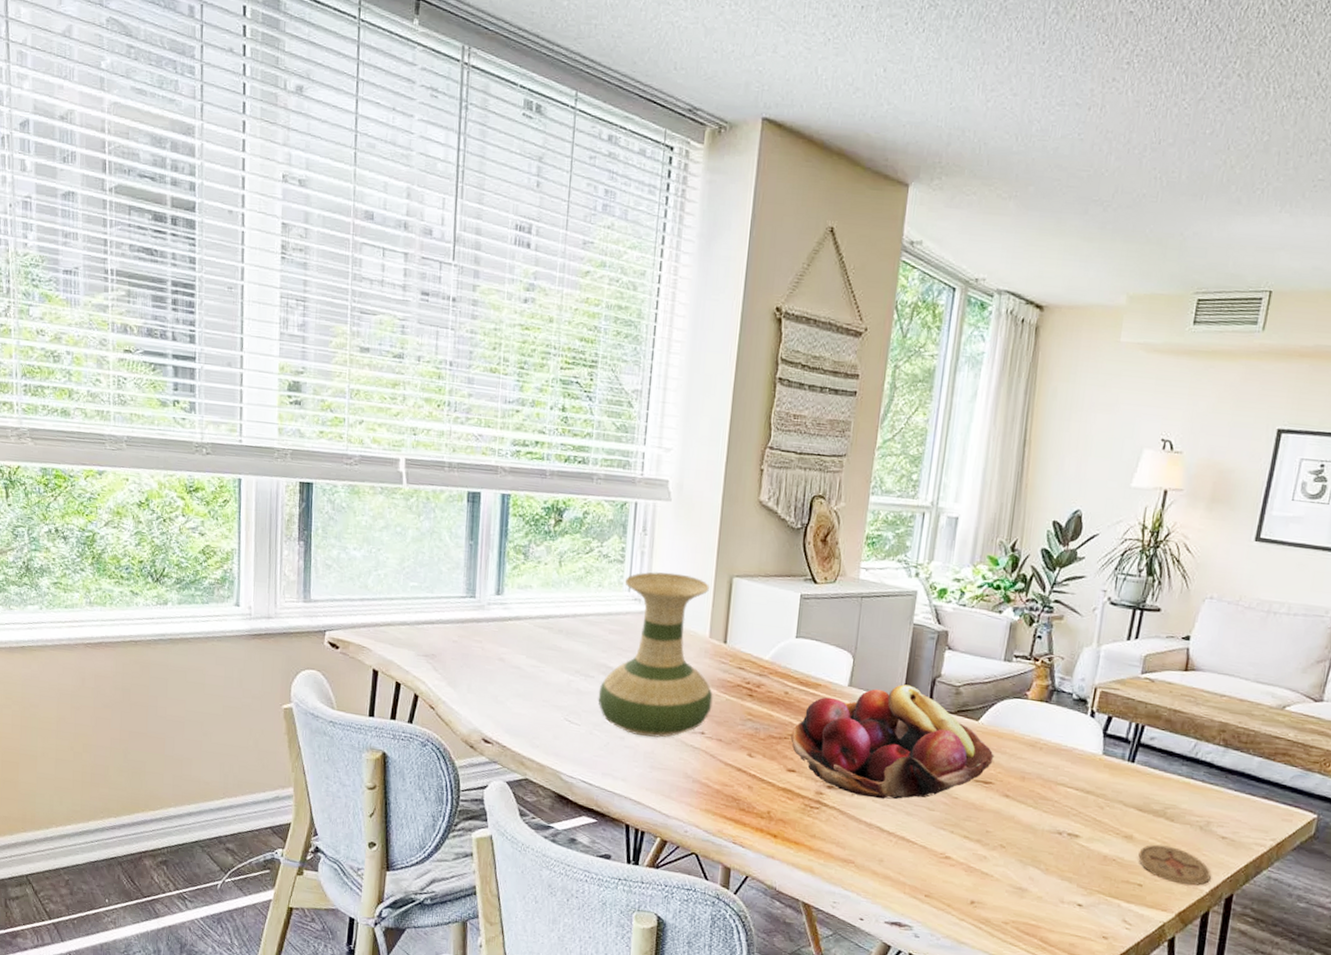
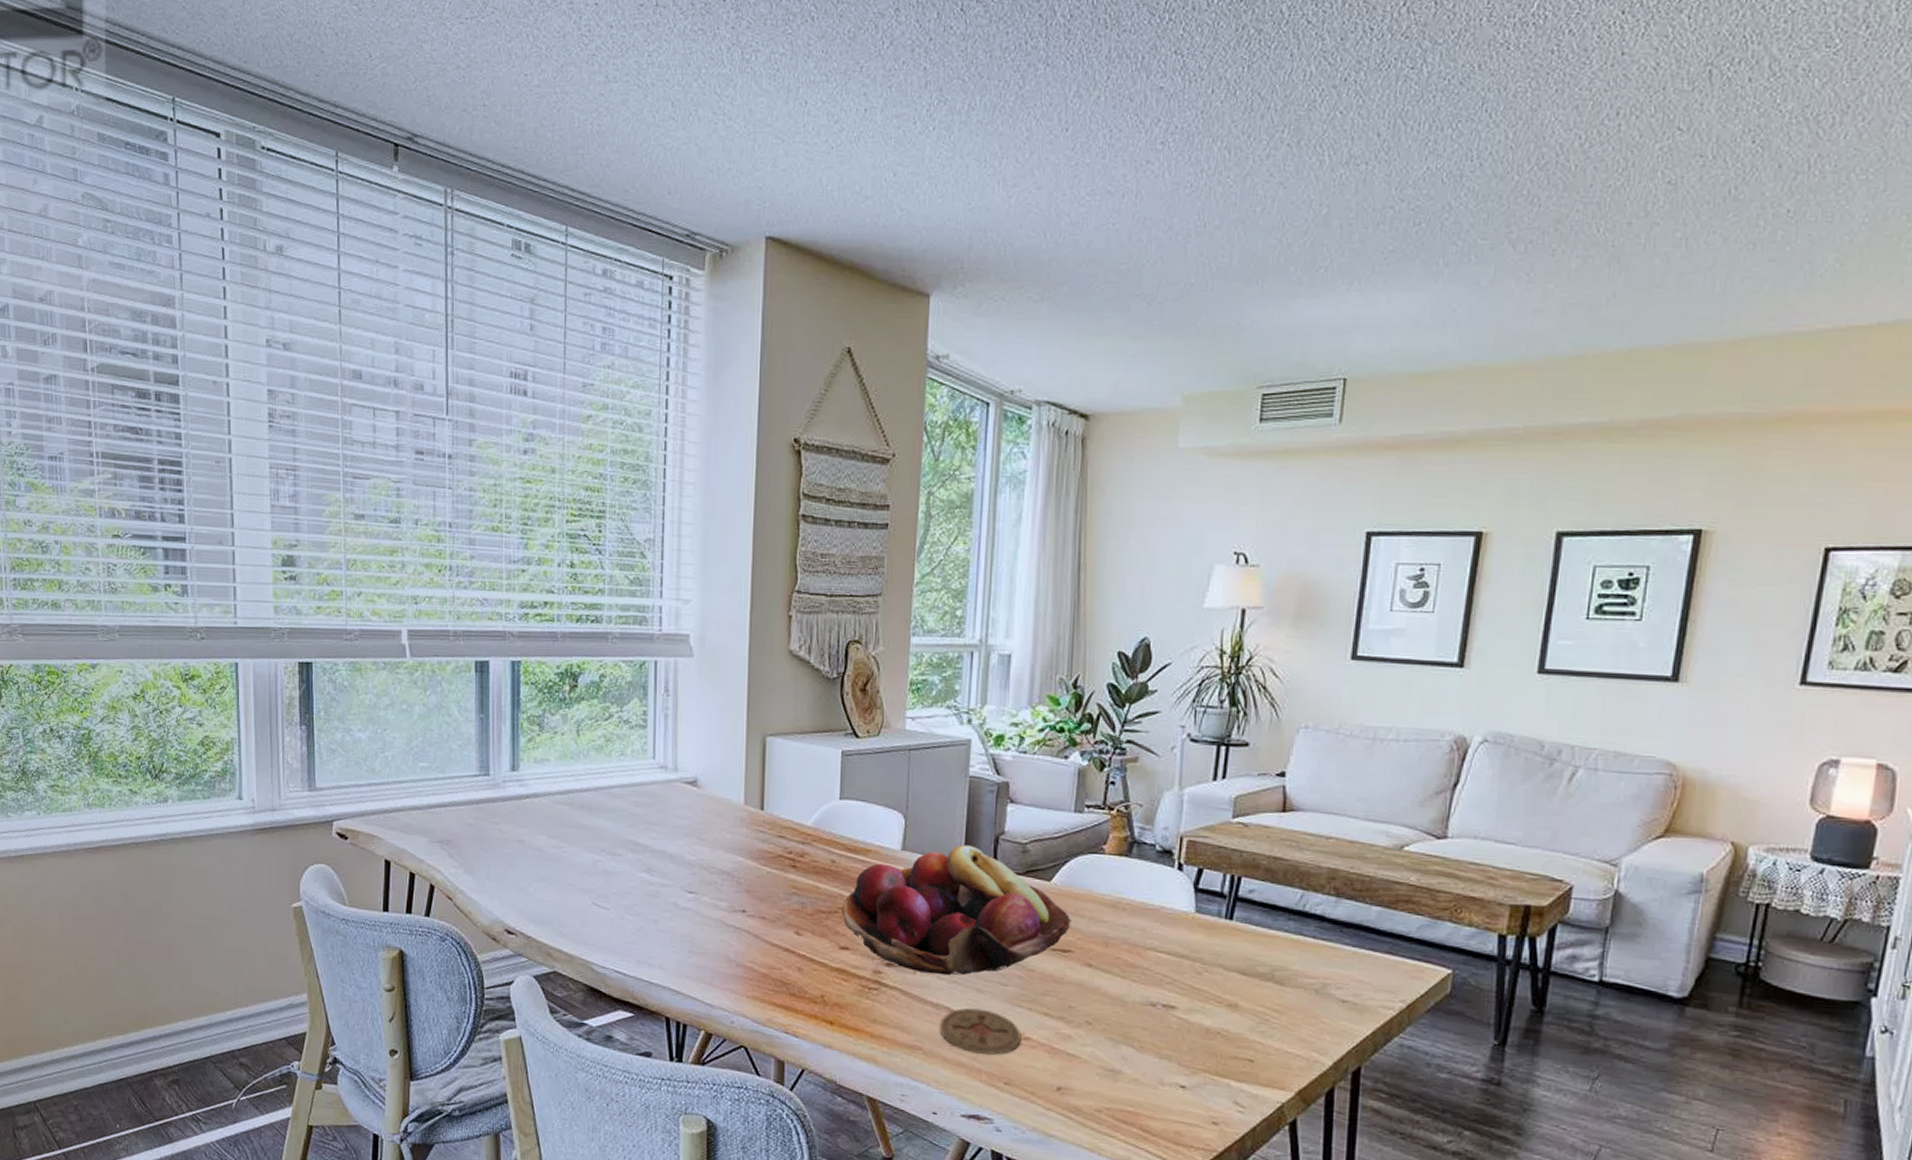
vase: present [598,572,713,738] -> none [627,735,753,919]
coaster: none [871,828,943,871] -> present [939,1008,1022,1056]
coaster: present [1138,844,1211,886] -> none [1246,1013,1333,1059]

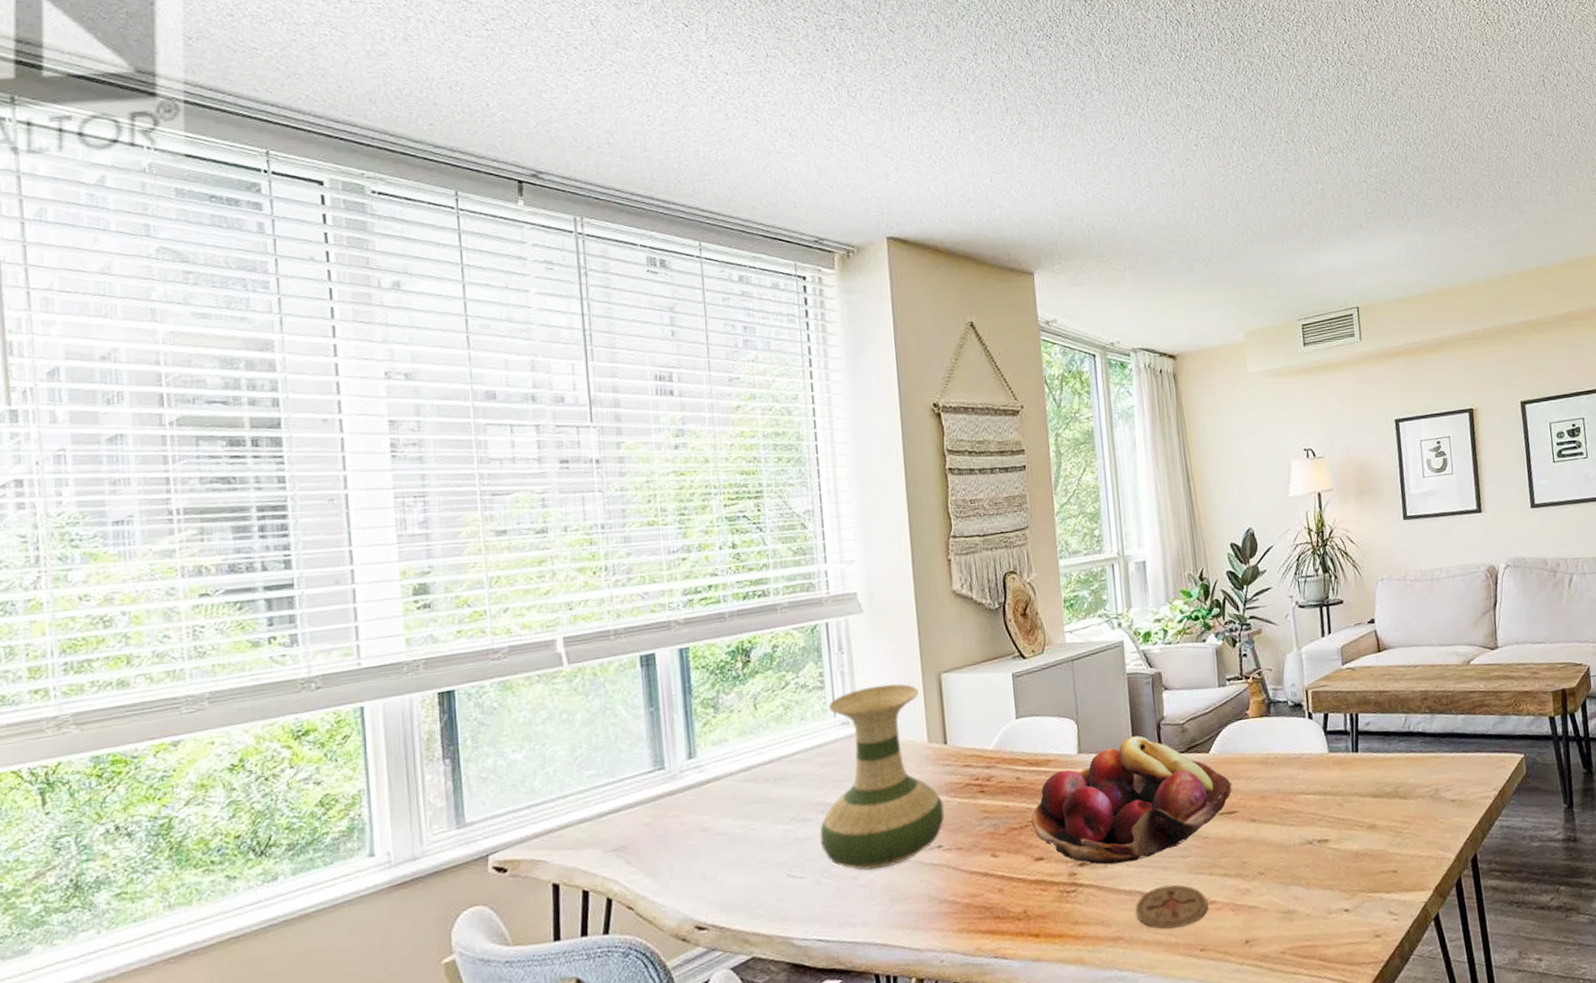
vase: none [627,735,753,919] -> present [819,684,945,870]

